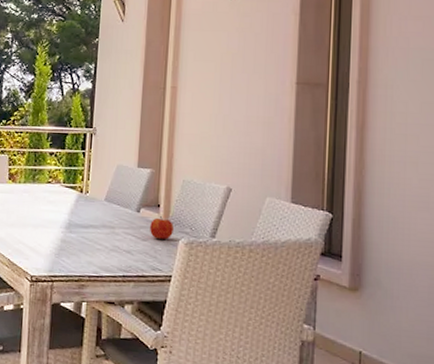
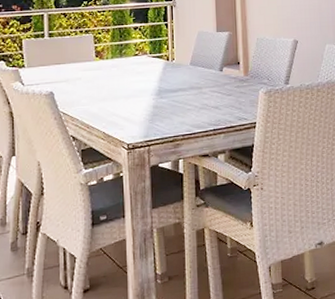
fruit: present [150,216,173,239] -> none [233,72,253,92]

